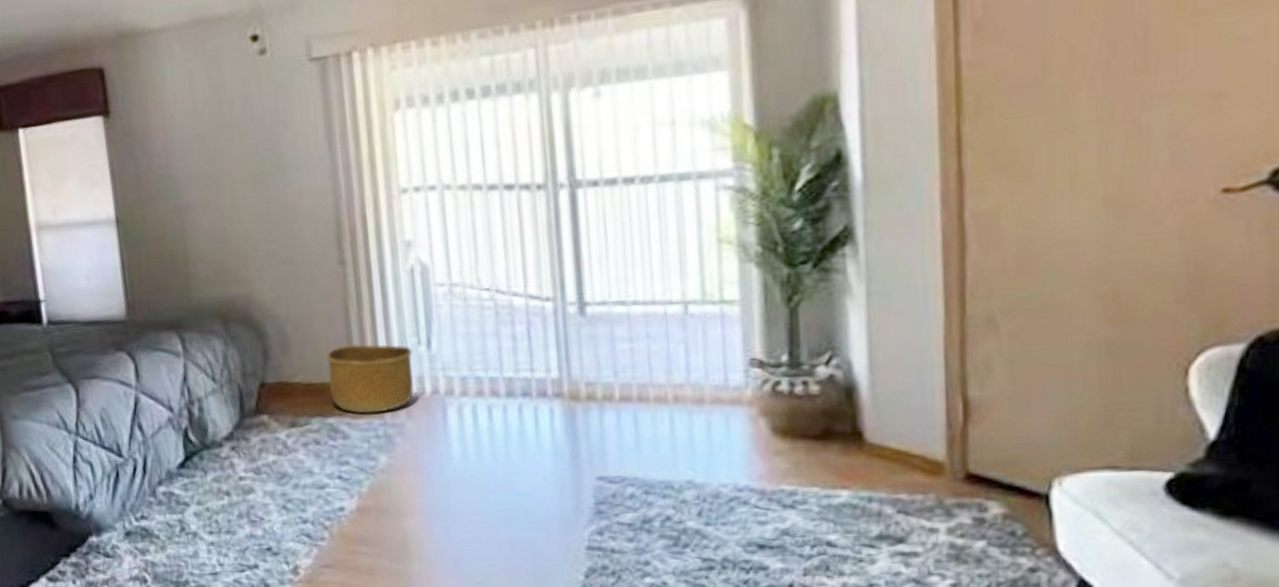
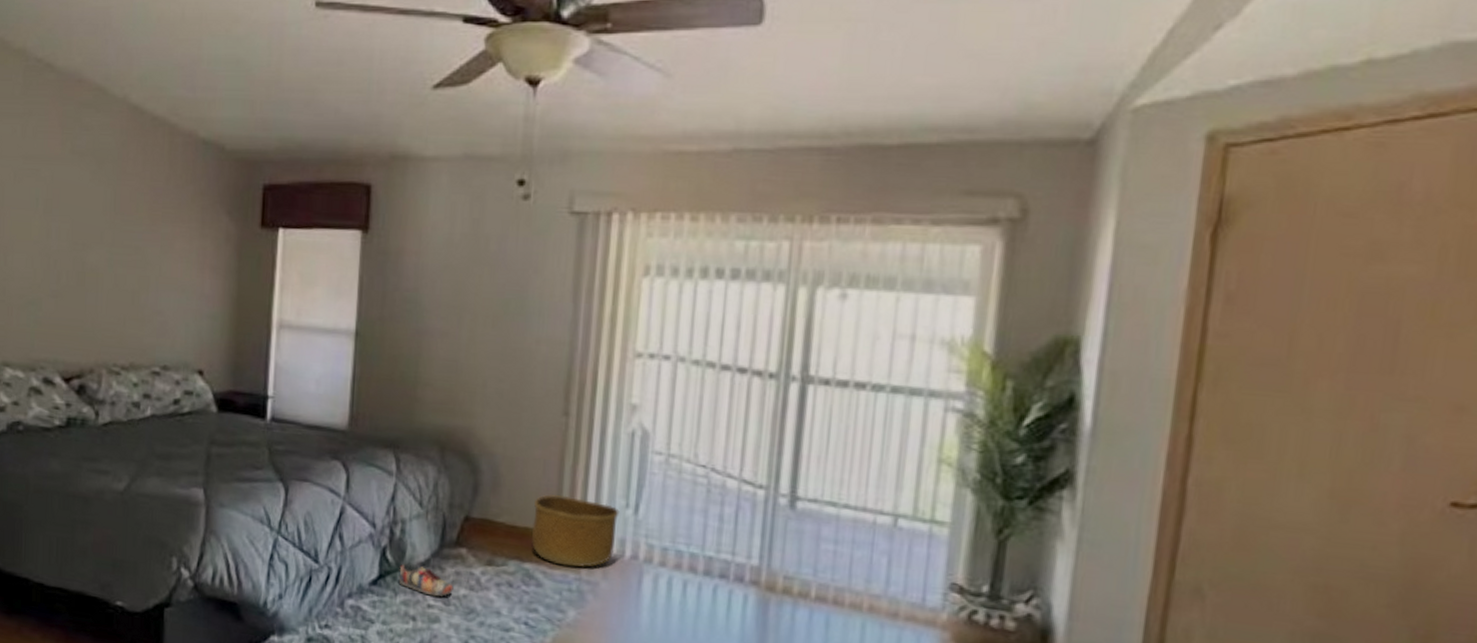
shoe: none [204,439,262,468] -> present [398,562,454,597]

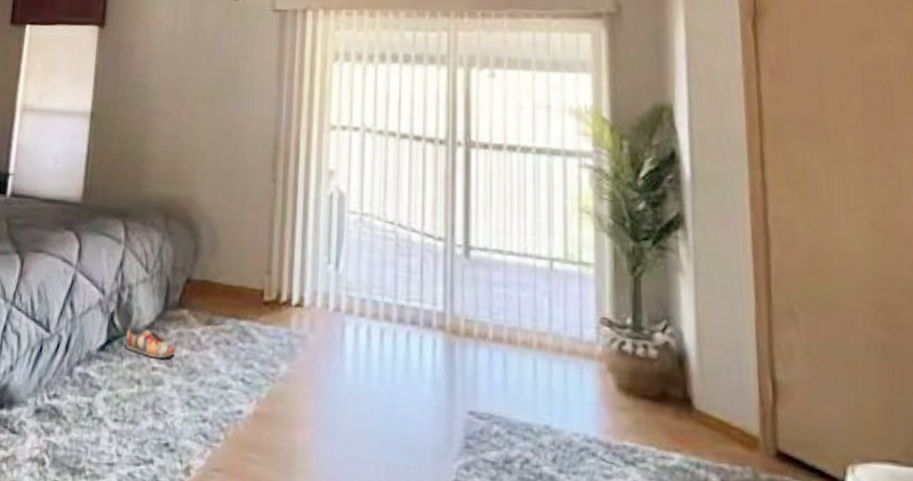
basket: present [532,494,620,567] -> none [246,254,323,322]

